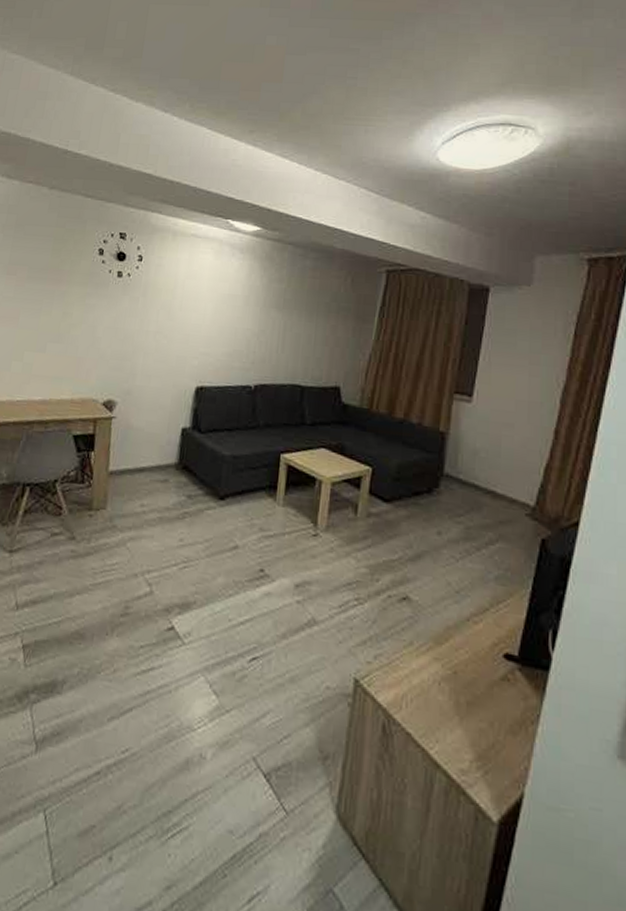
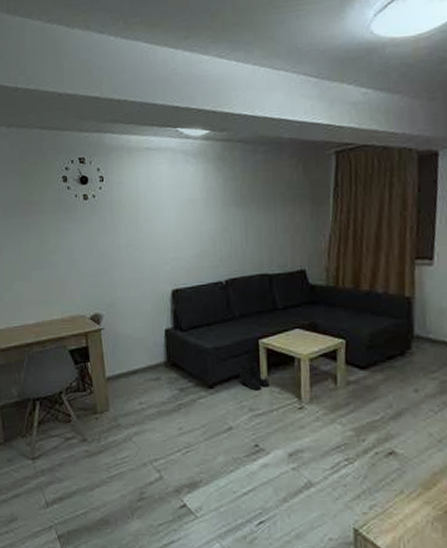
boots: none [254,476,286,509] -> present [239,362,269,390]

